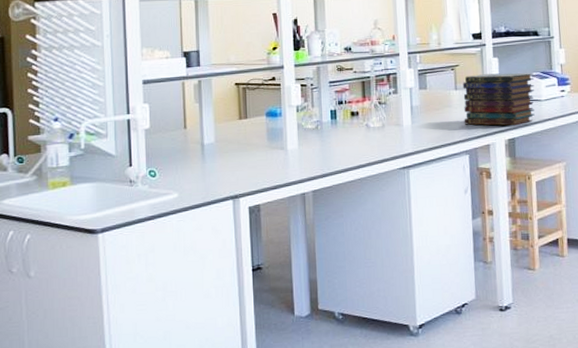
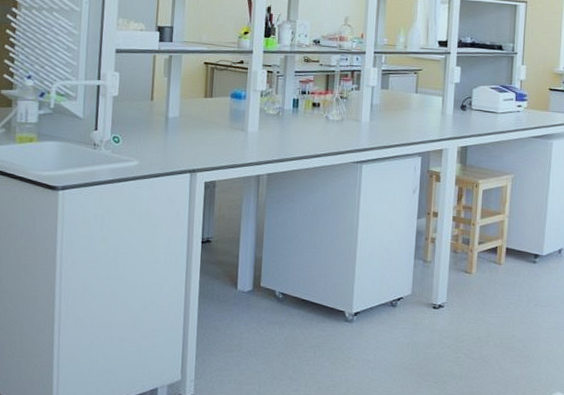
book stack: present [462,73,535,126] -> none [420,80,493,135]

